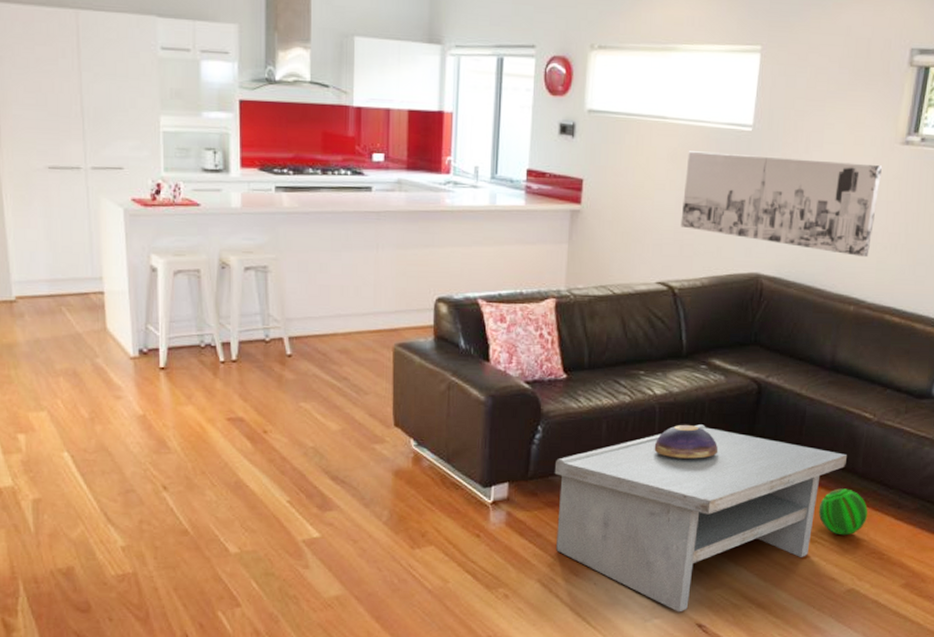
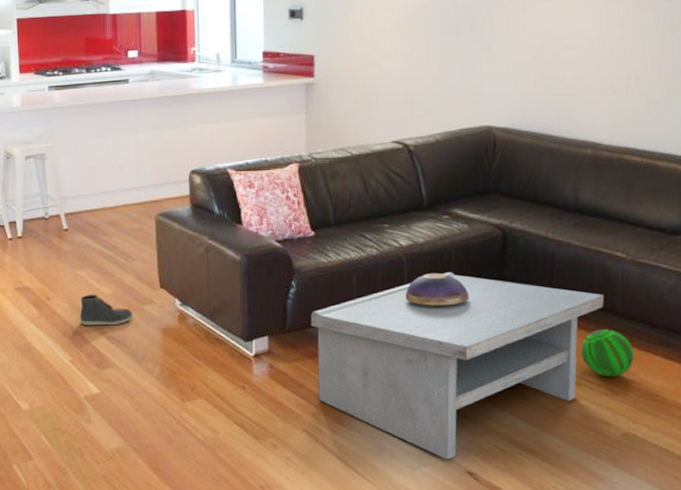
sneaker: none [302,429,363,465] -> present [80,294,134,326]
wall art: present [680,151,883,258] -> none [409,15,602,103]

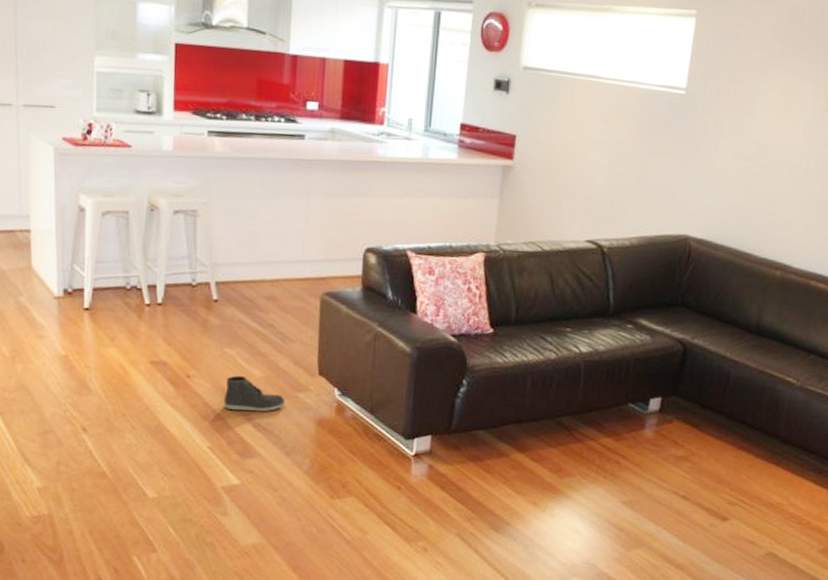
coffee table: present [310,272,605,460] -> none [477,383,770,571]
decorative bowl: present [405,272,470,306] -> none [578,382,642,418]
ball: present [580,329,635,377] -> none [739,452,789,499]

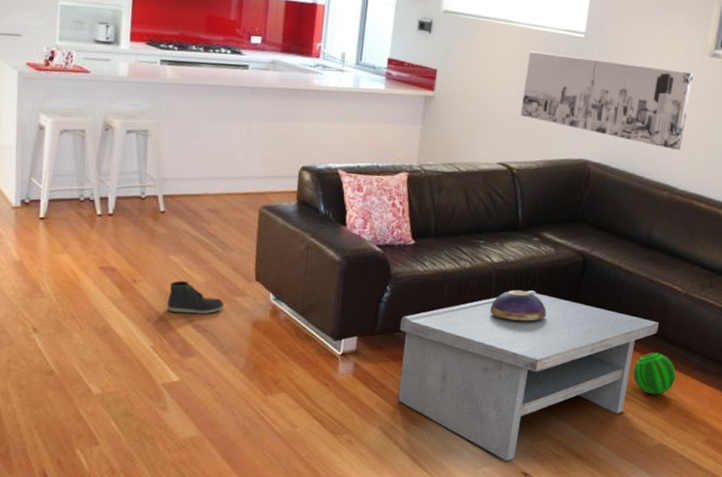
coffee table: none [477,383,770,571] -> present [398,290,660,461]
decorative bowl: none [578,382,642,418] -> present [490,289,547,321]
wall art: none [611,111,813,224] -> present [520,51,694,151]
ball: none [739,452,789,499] -> present [633,352,676,395]

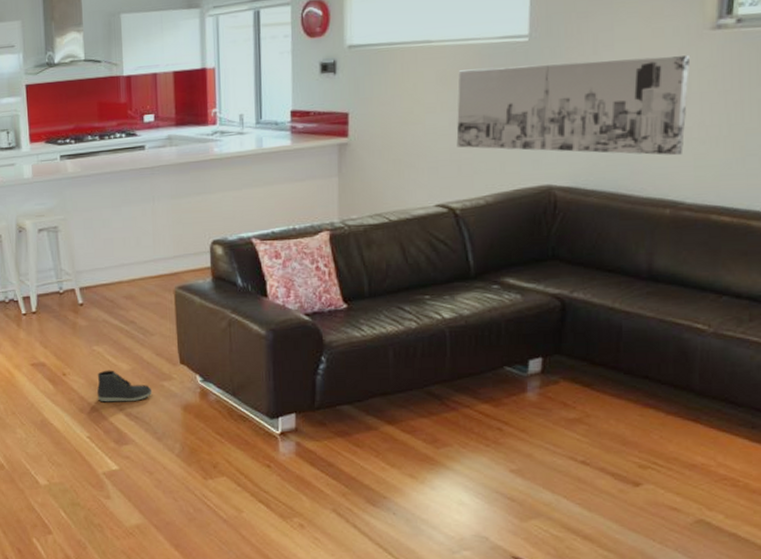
coffee table: present [398,290,660,461] -> none [341,346,680,544]
decorative bowl: present [490,289,547,321] -> none [447,347,521,383]
ball: present [633,352,676,395] -> none [648,408,713,460]

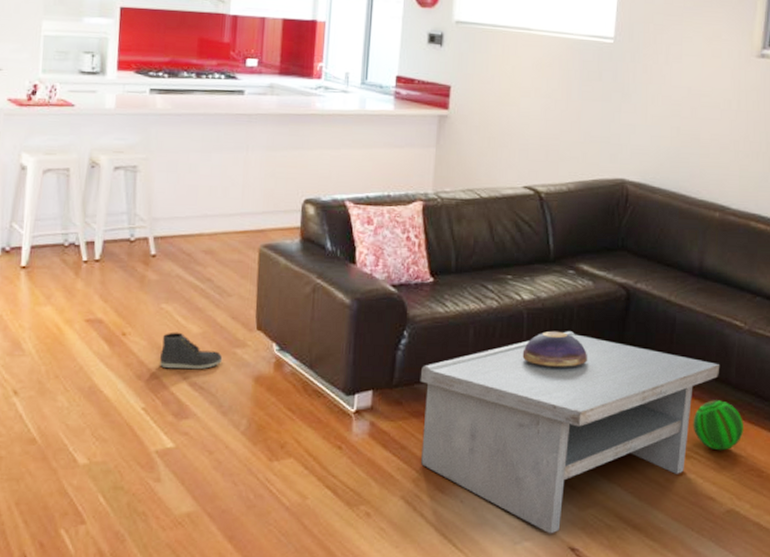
coffee table: none [341,346,680,544] -> present [420,331,720,534]
decorative bowl: none [447,347,521,383] -> present [522,330,588,367]
wall art: present [456,55,691,156] -> none [546,61,741,165]
ball: none [648,408,713,460] -> present [693,400,744,451]

